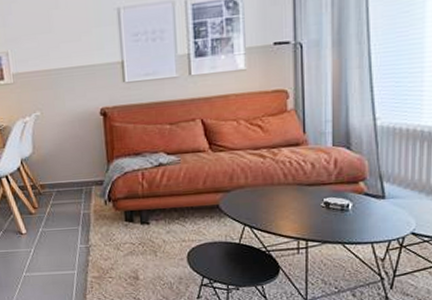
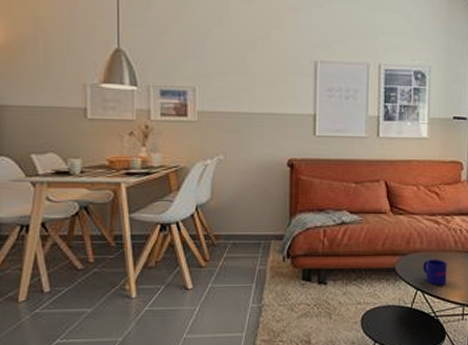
mug: none [249,193,277,220] -> present [423,259,447,285]

